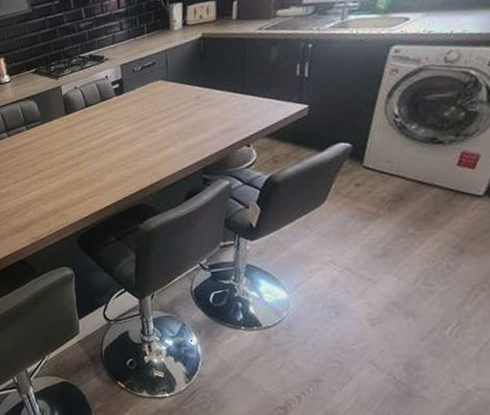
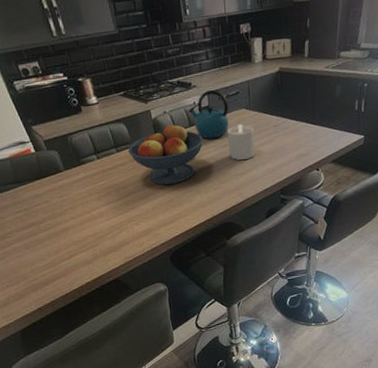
fruit bowl: none [38,98,115,163] -> present [128,122,203,185]
kettle: none [100,62,144,114] -> present [188,90,229,139]
candle: none [141,97,173,137] -> present [227,124,255,161]

